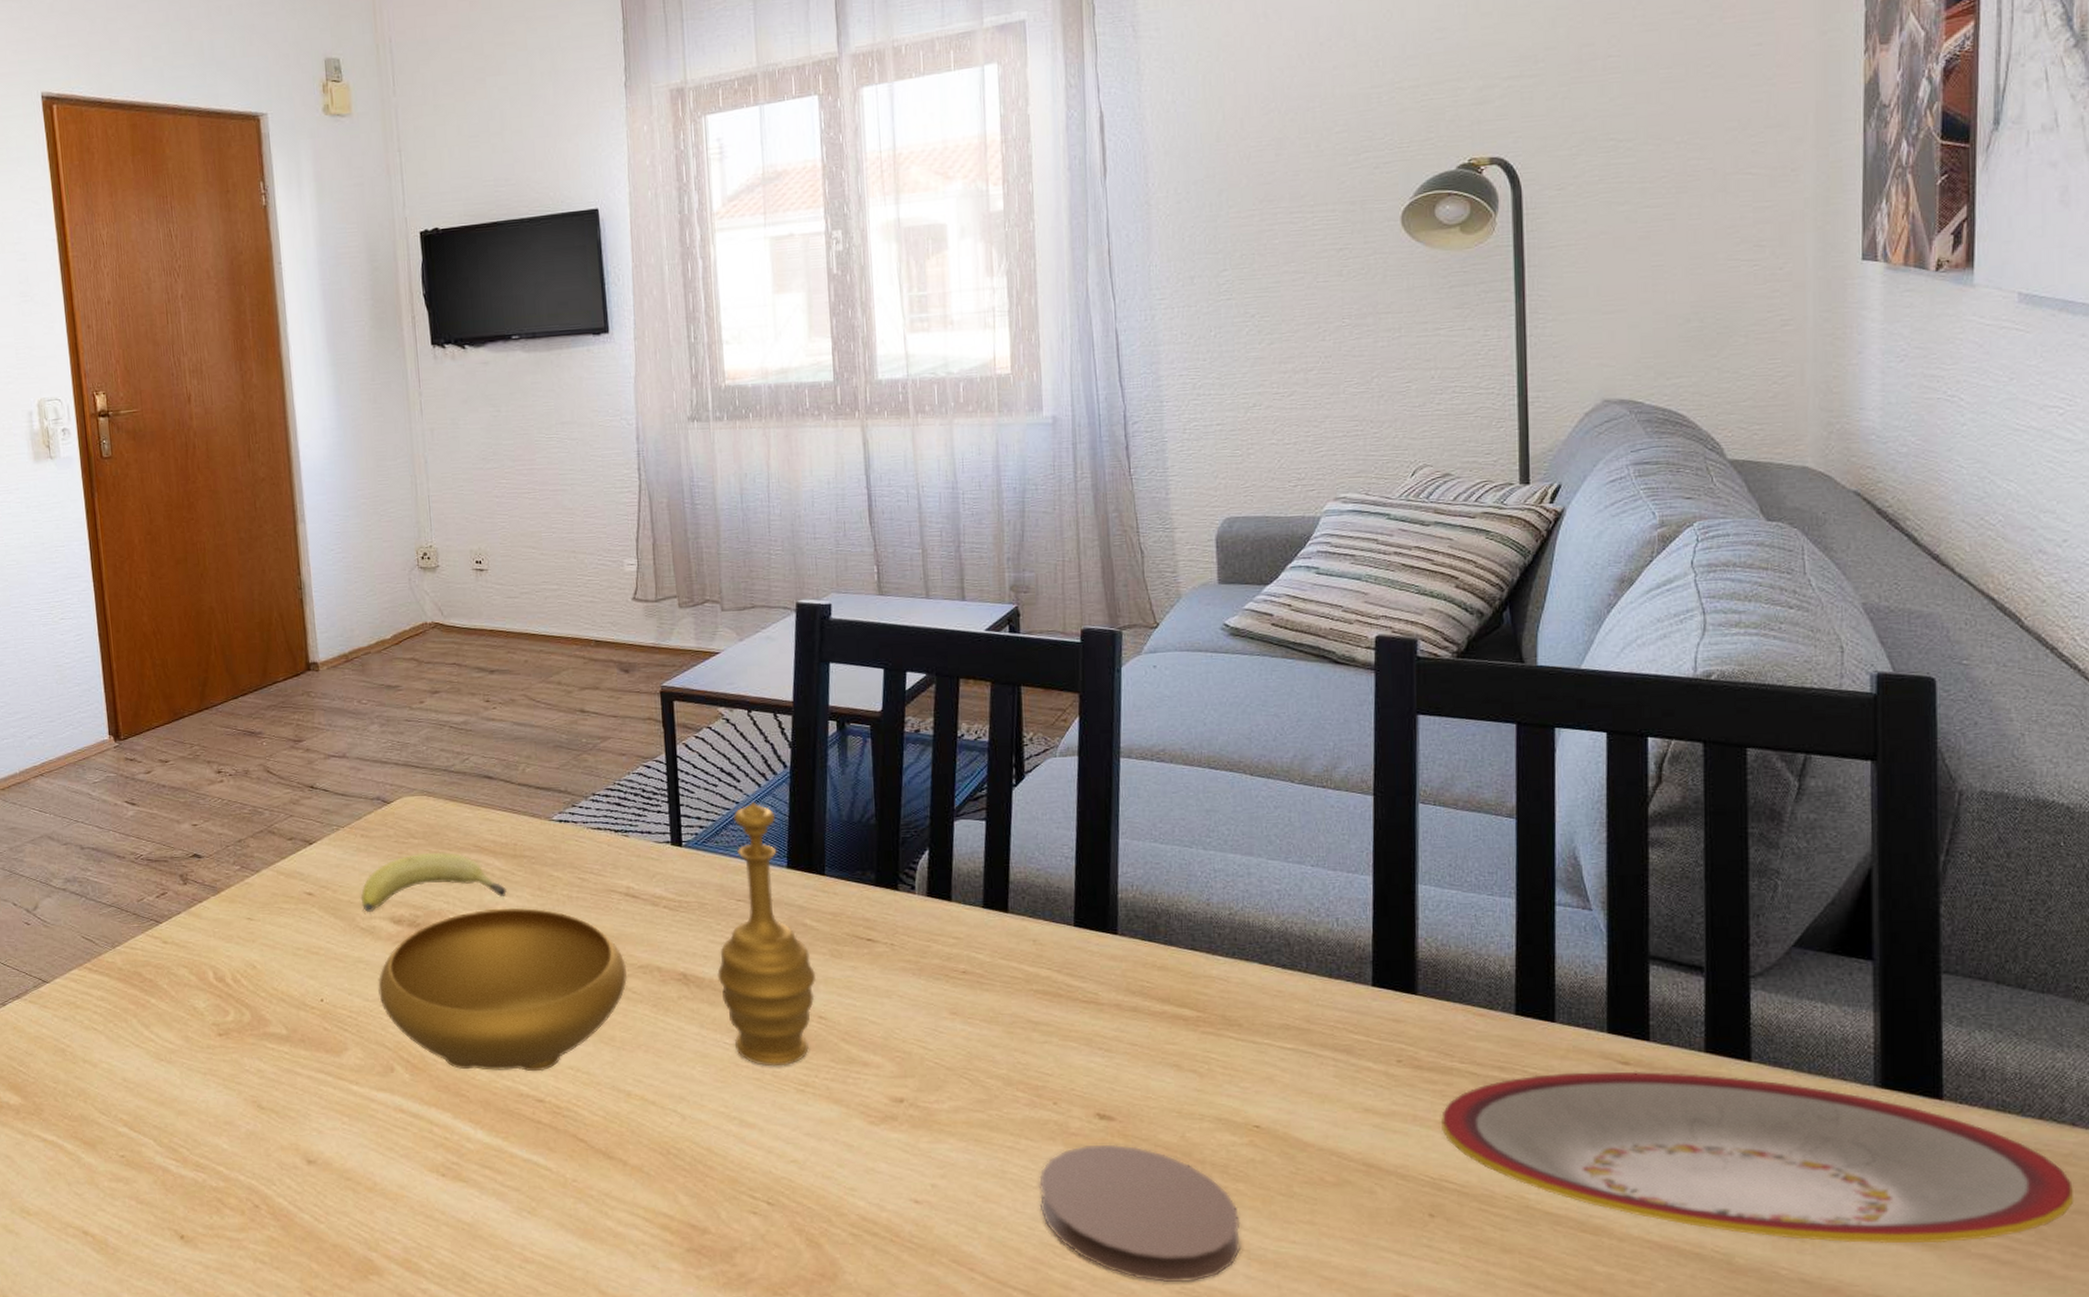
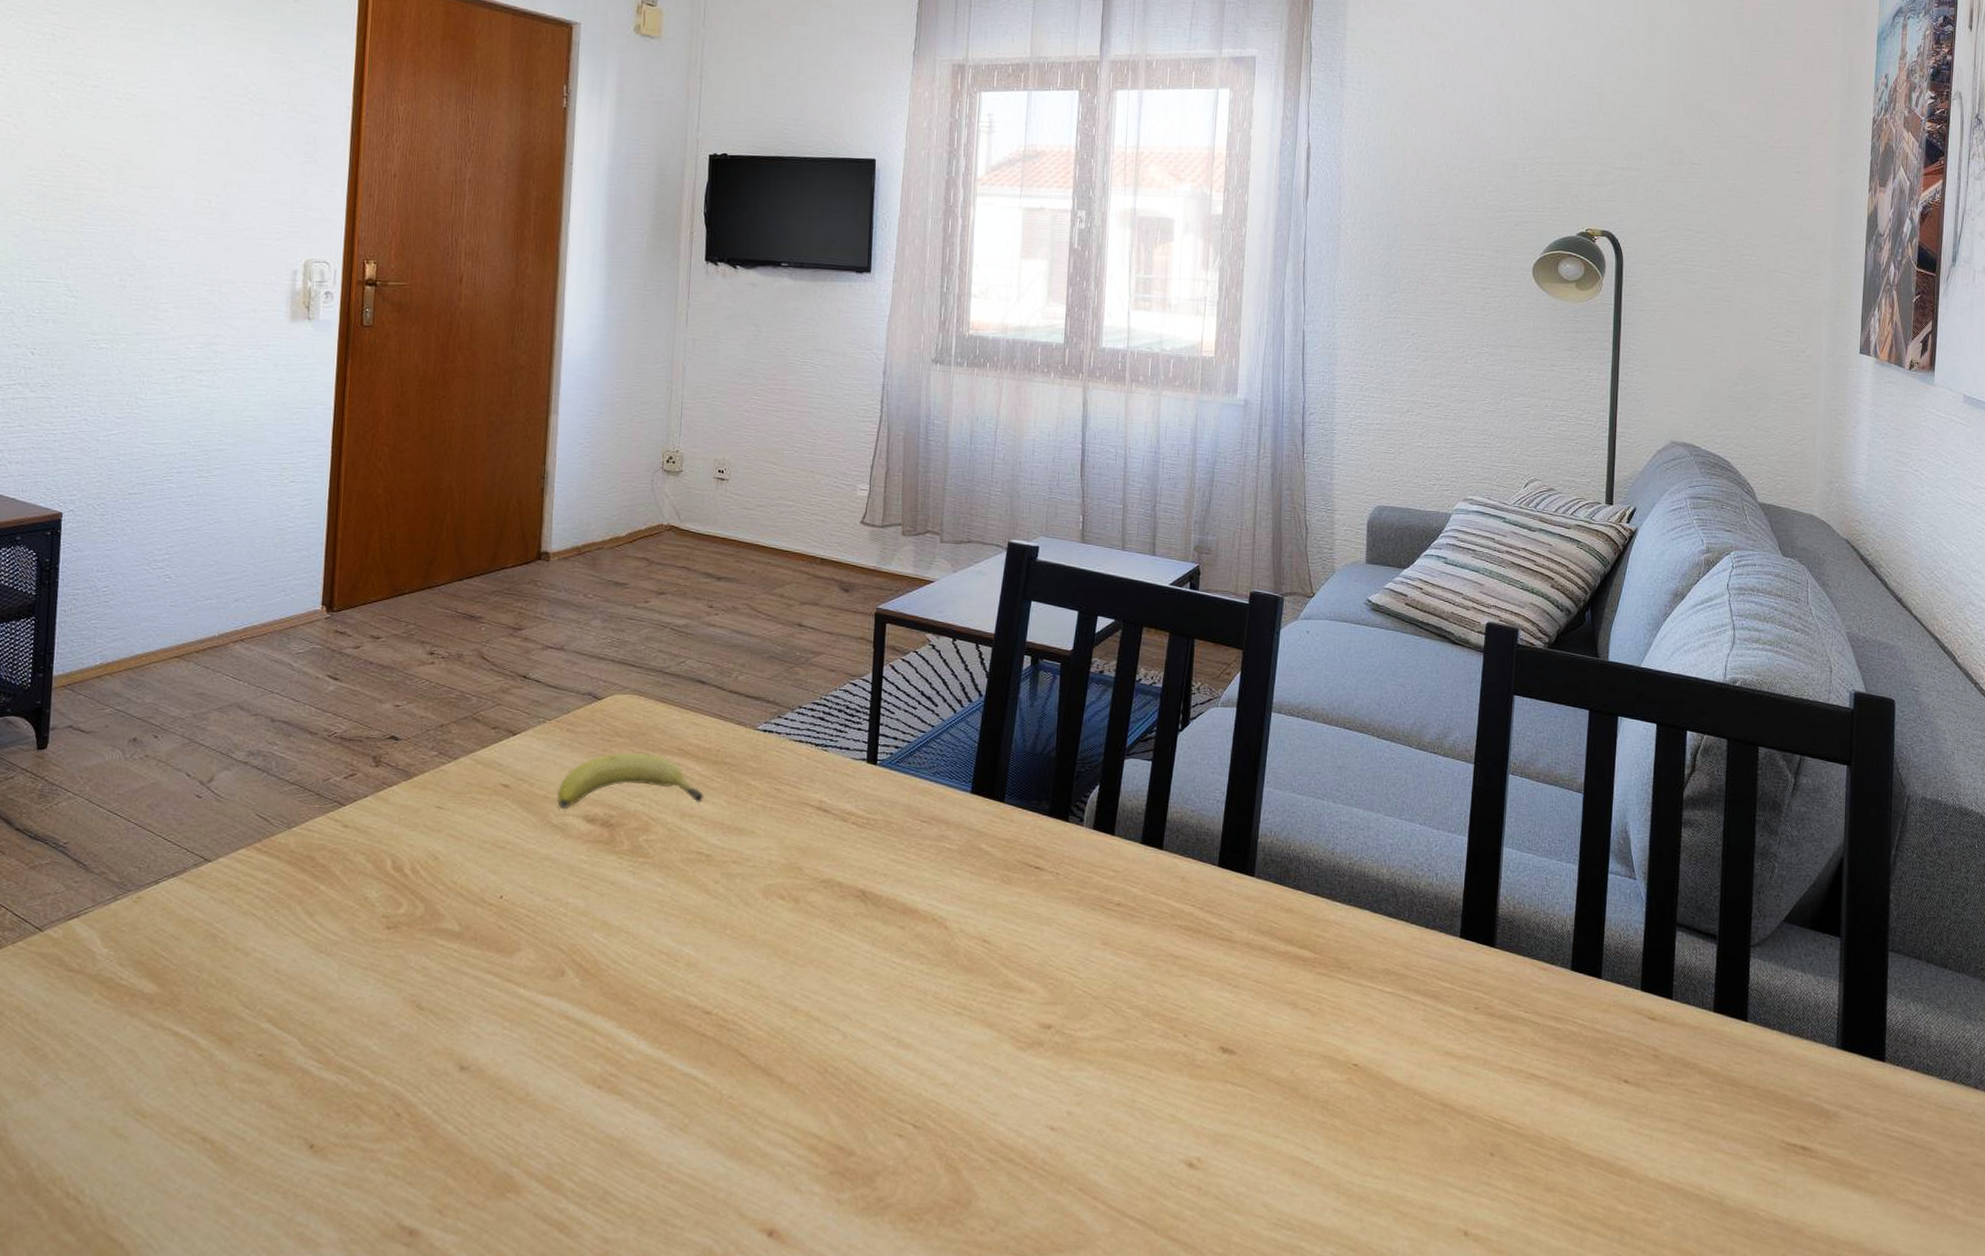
decorative bowl: present [378,801,817,1072] -> none [561,726,986,988]
coaster: present [1038,1144,1242,1283] -> none [1162,1077,1334,1215]
plate: present [1441,1071,2074,1244] -> none [1506,1025,1974,1190]

